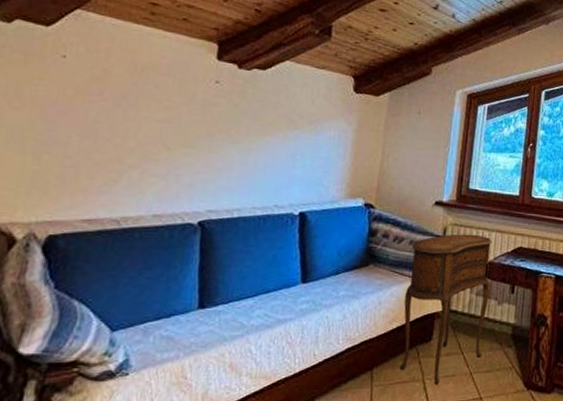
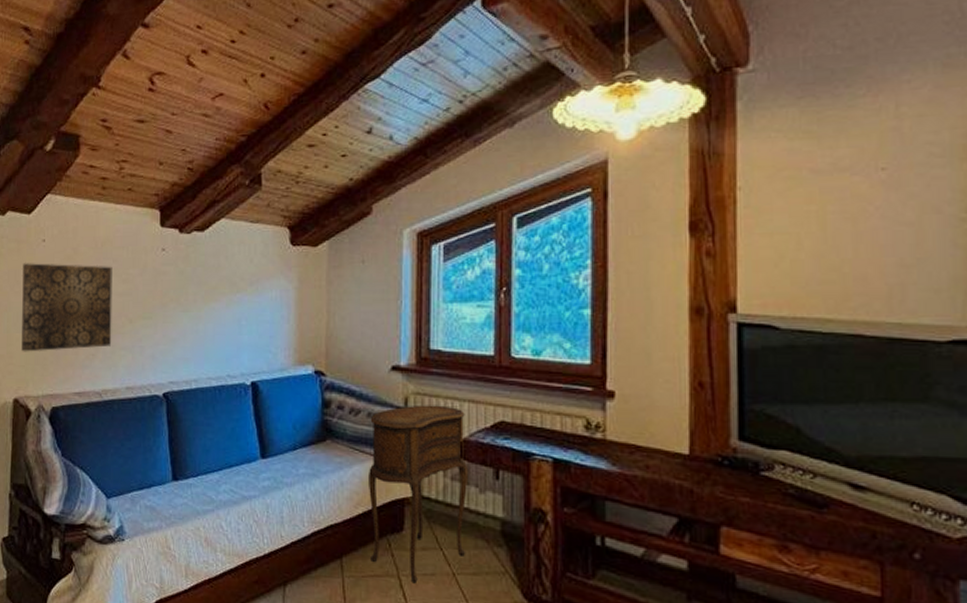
wall art: none [12,77,153,174] -> present [21,263,113,352]

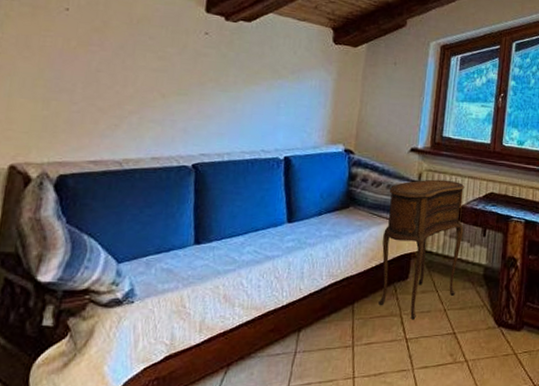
wall art: present [21,263,113,352] -> none [26,29,148,119]

